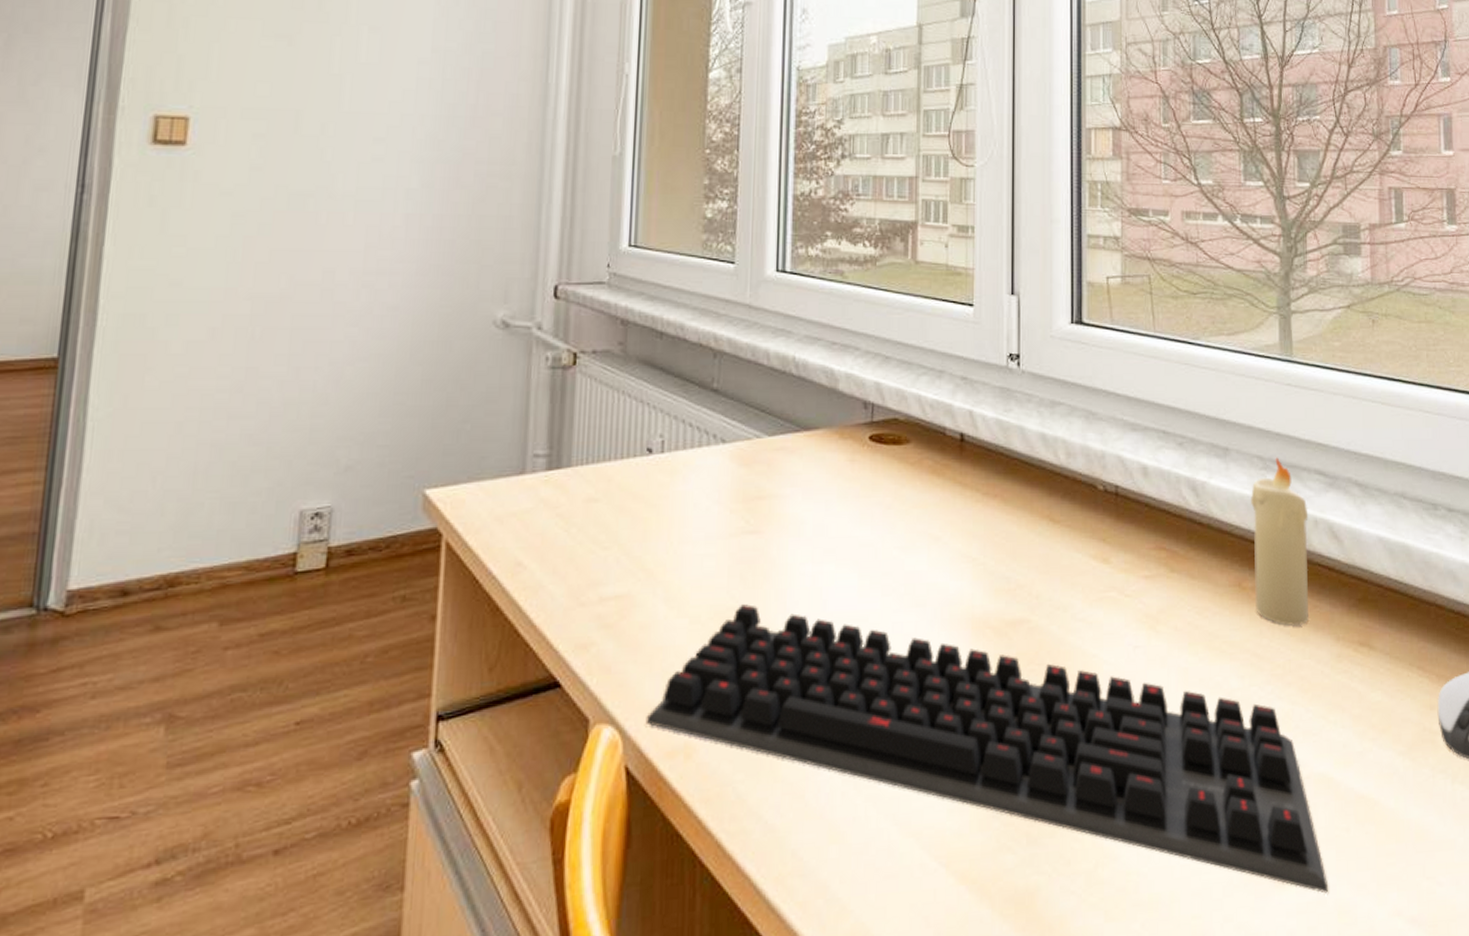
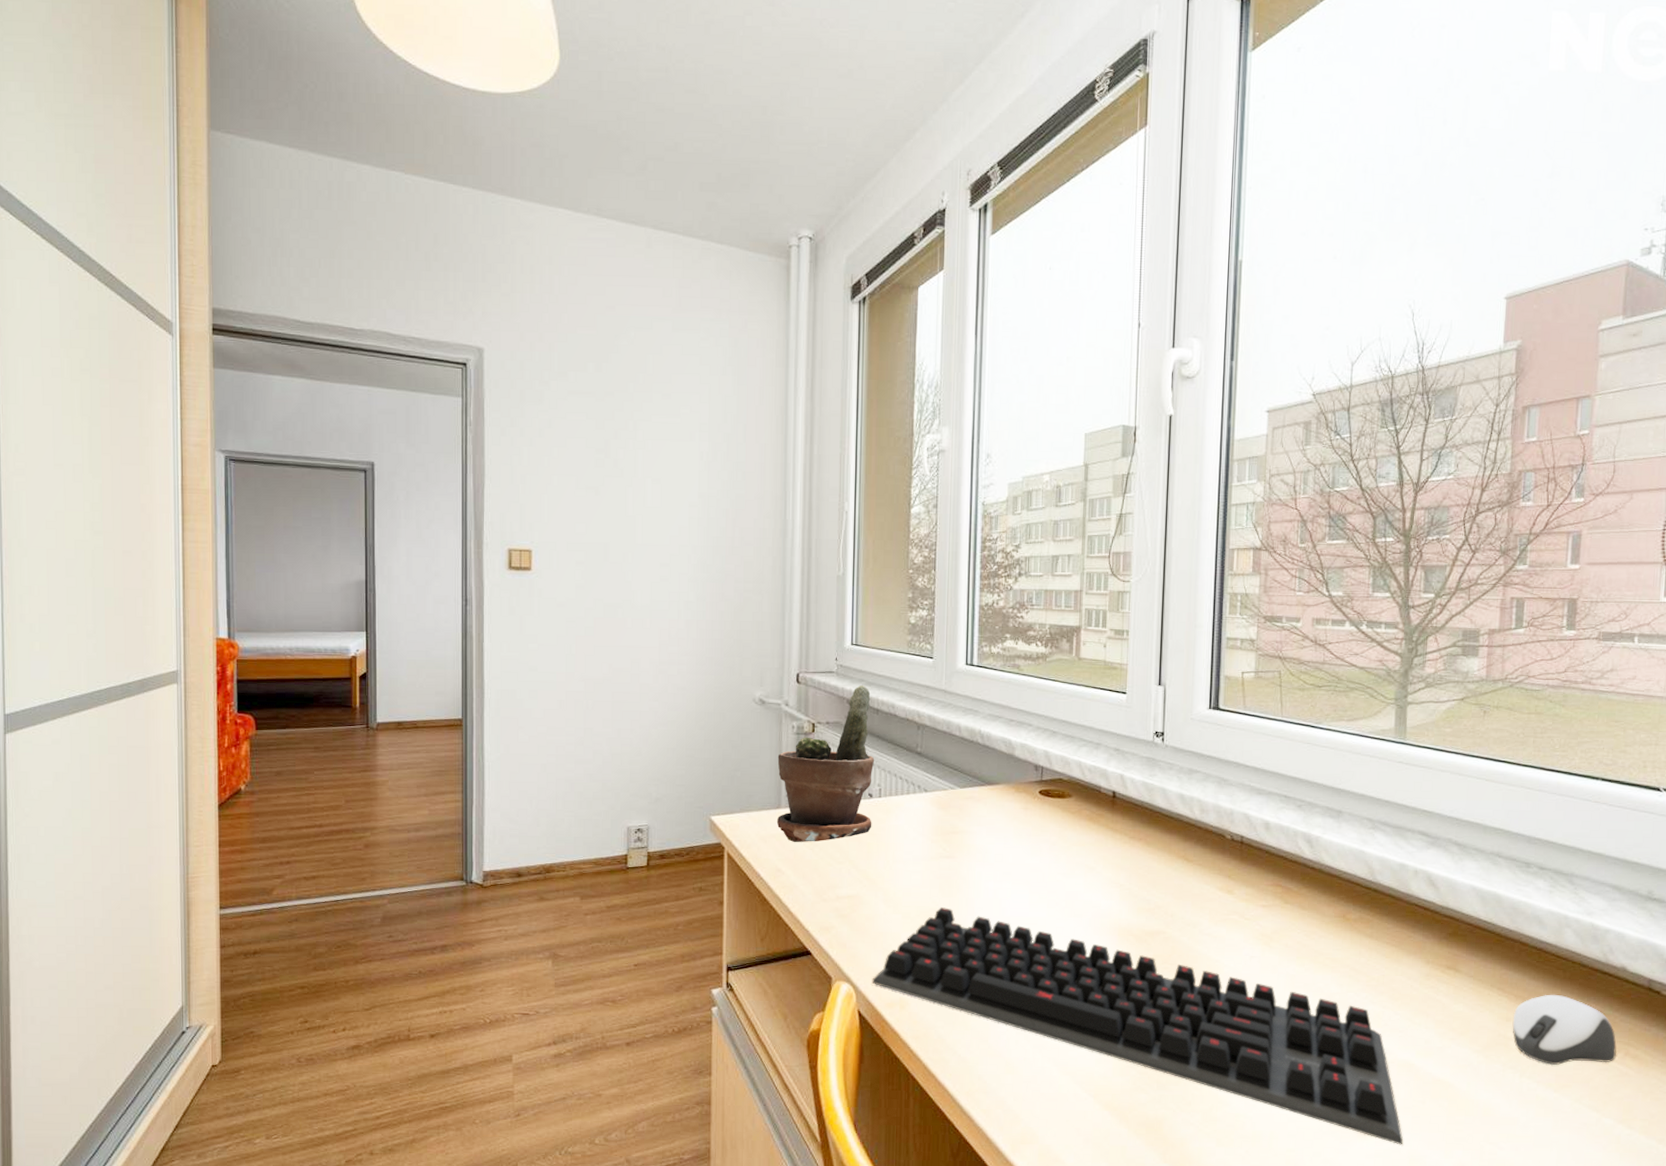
potted plant: none [518,300,657,522] -> present [776,685,875,842]
candle: present [1251,457,1309,626] -> none [1357,820,1410,950]

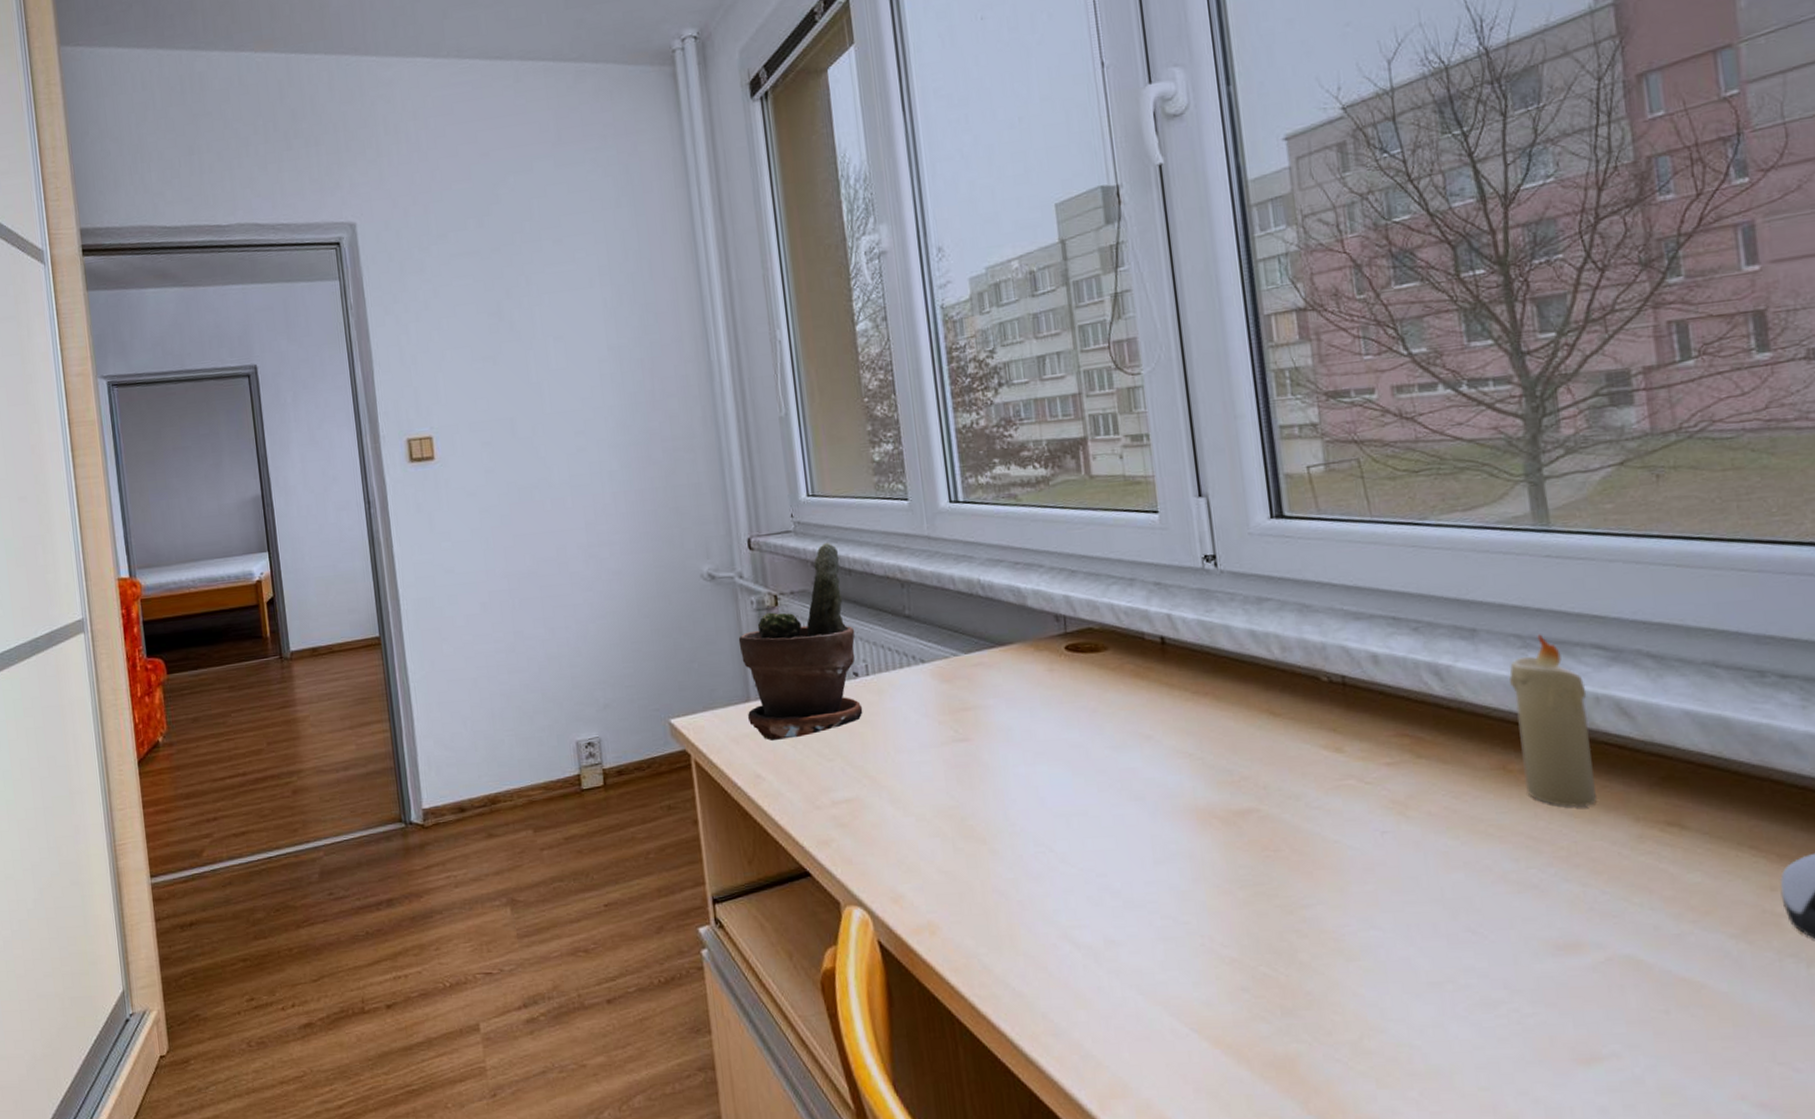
computer keyboard: present [872,907,1403,1145] -> none [889,803,1646,1074]
candle: none [1357,820,1410,950] -> present [1509,634,1597,807]

